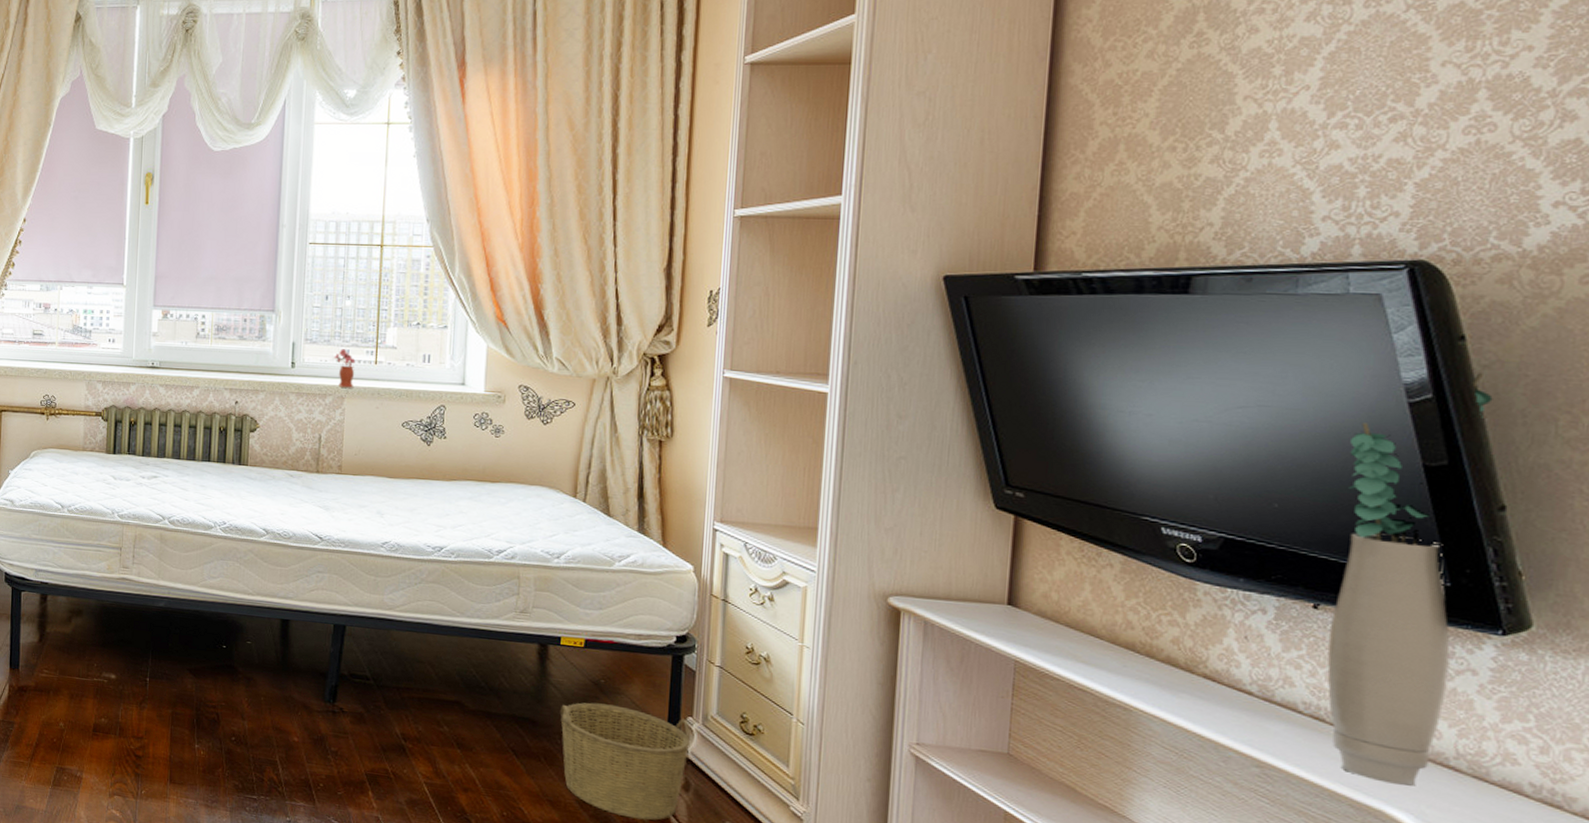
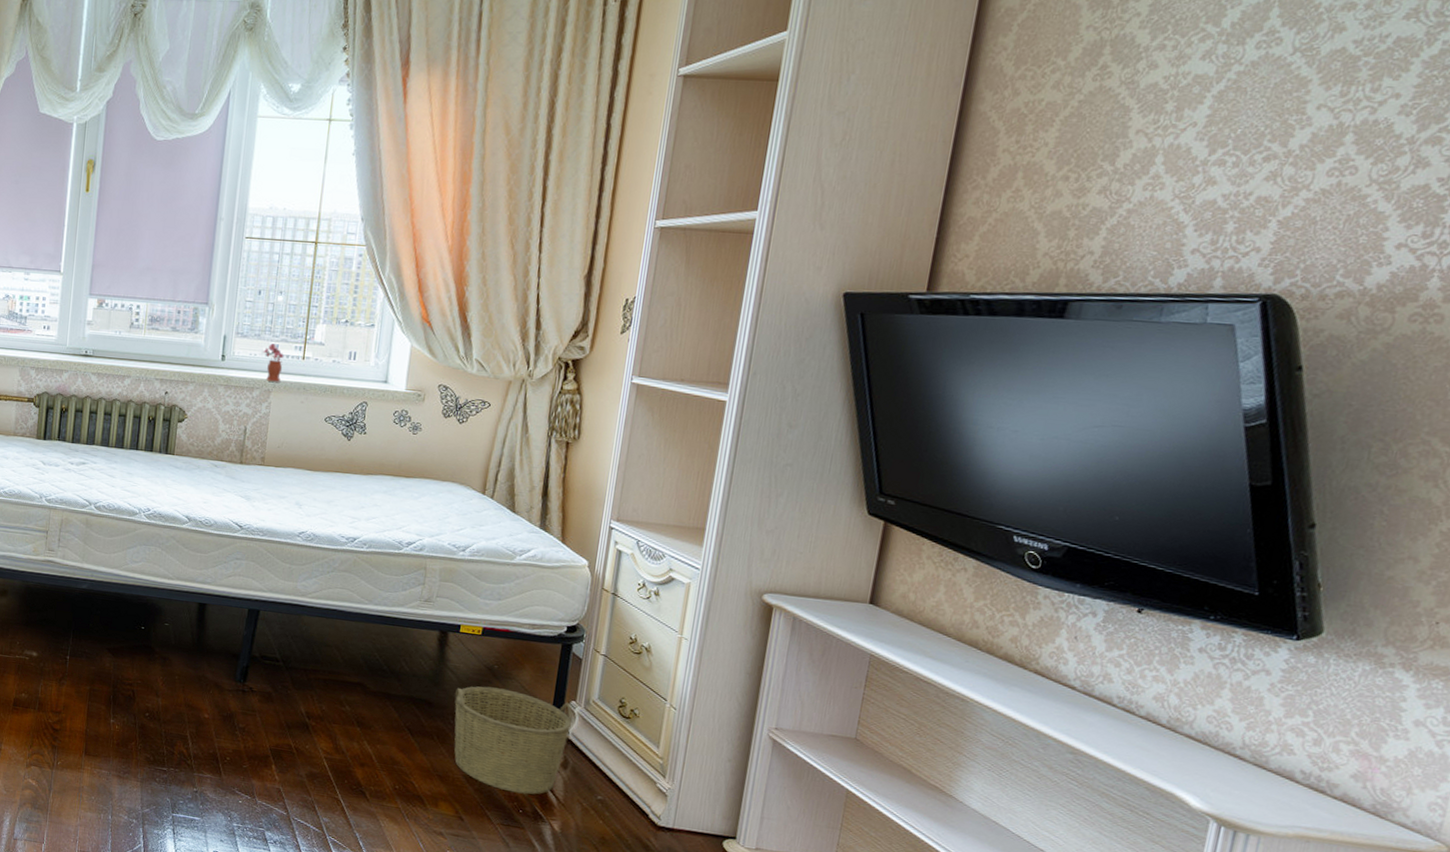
vase: present [1327,373,1493,786] -> none [1138,401,1319,772]

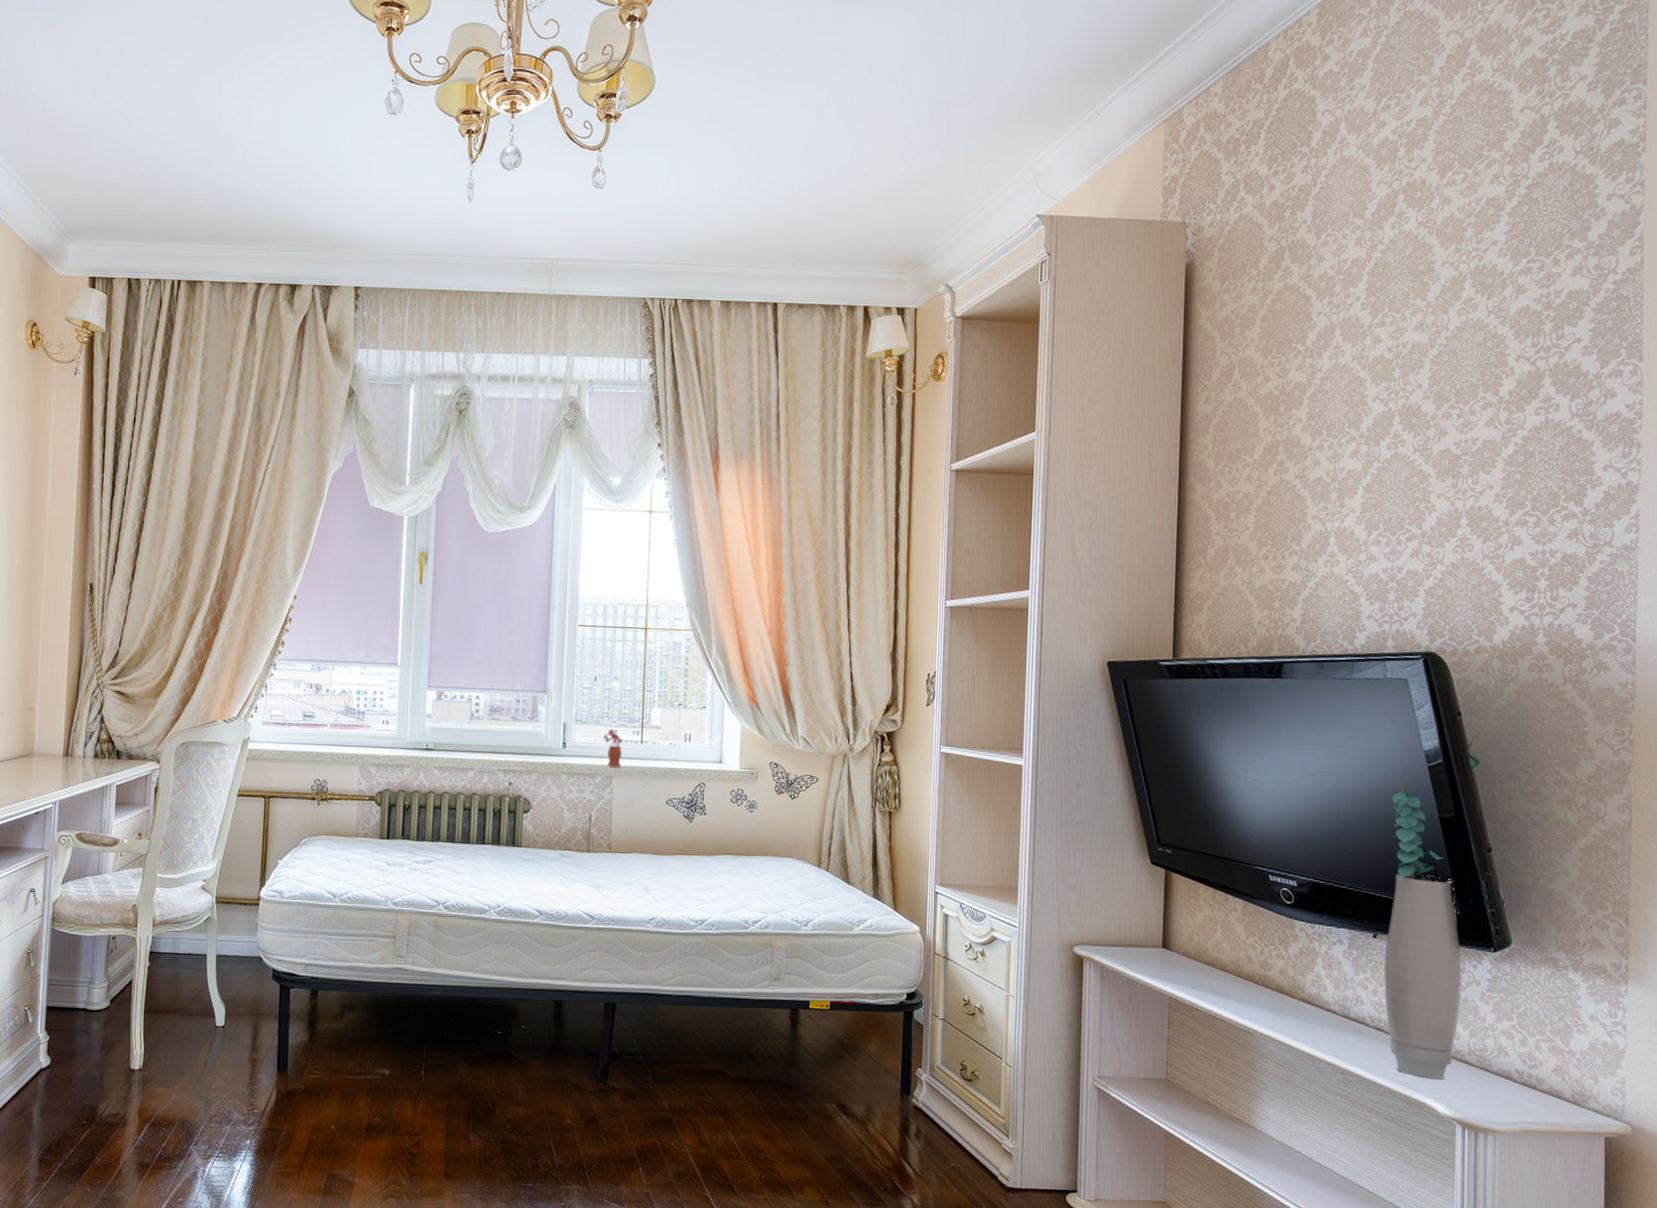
basket: present [454,686,573,795] -> none [809,1061,921,1170]
vase: none [1138,401,1319,772] -> present [1384,742,1480,1080]

